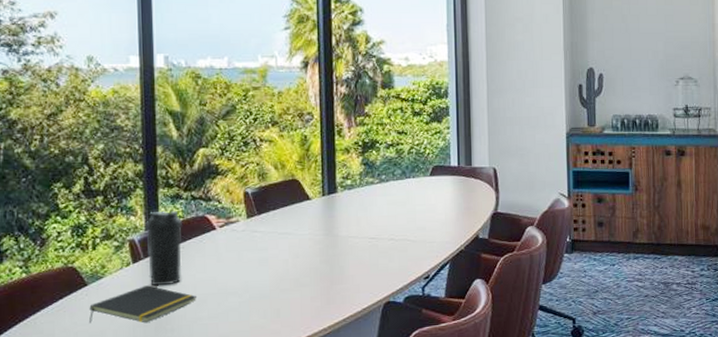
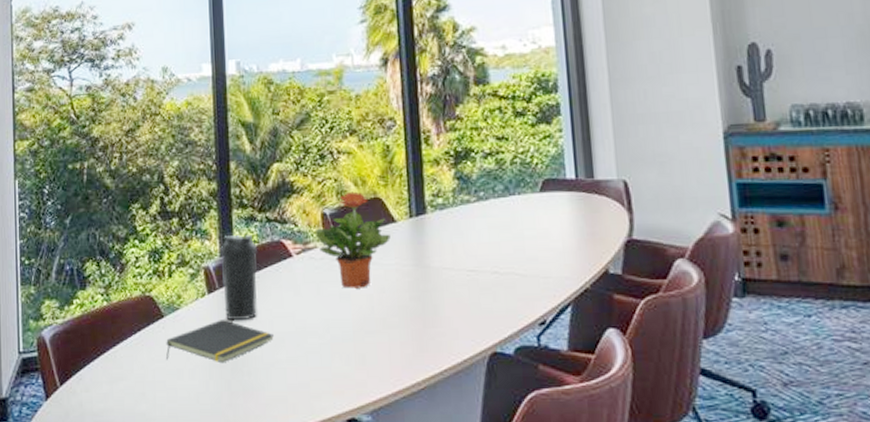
potted plant: none [238,174,305,255] -> present [316,191,391,288]

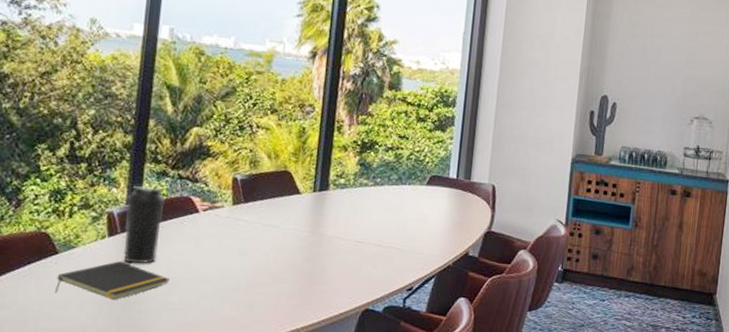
potted plant: present [316,191,391,288] -> none [224,162,294,247]

